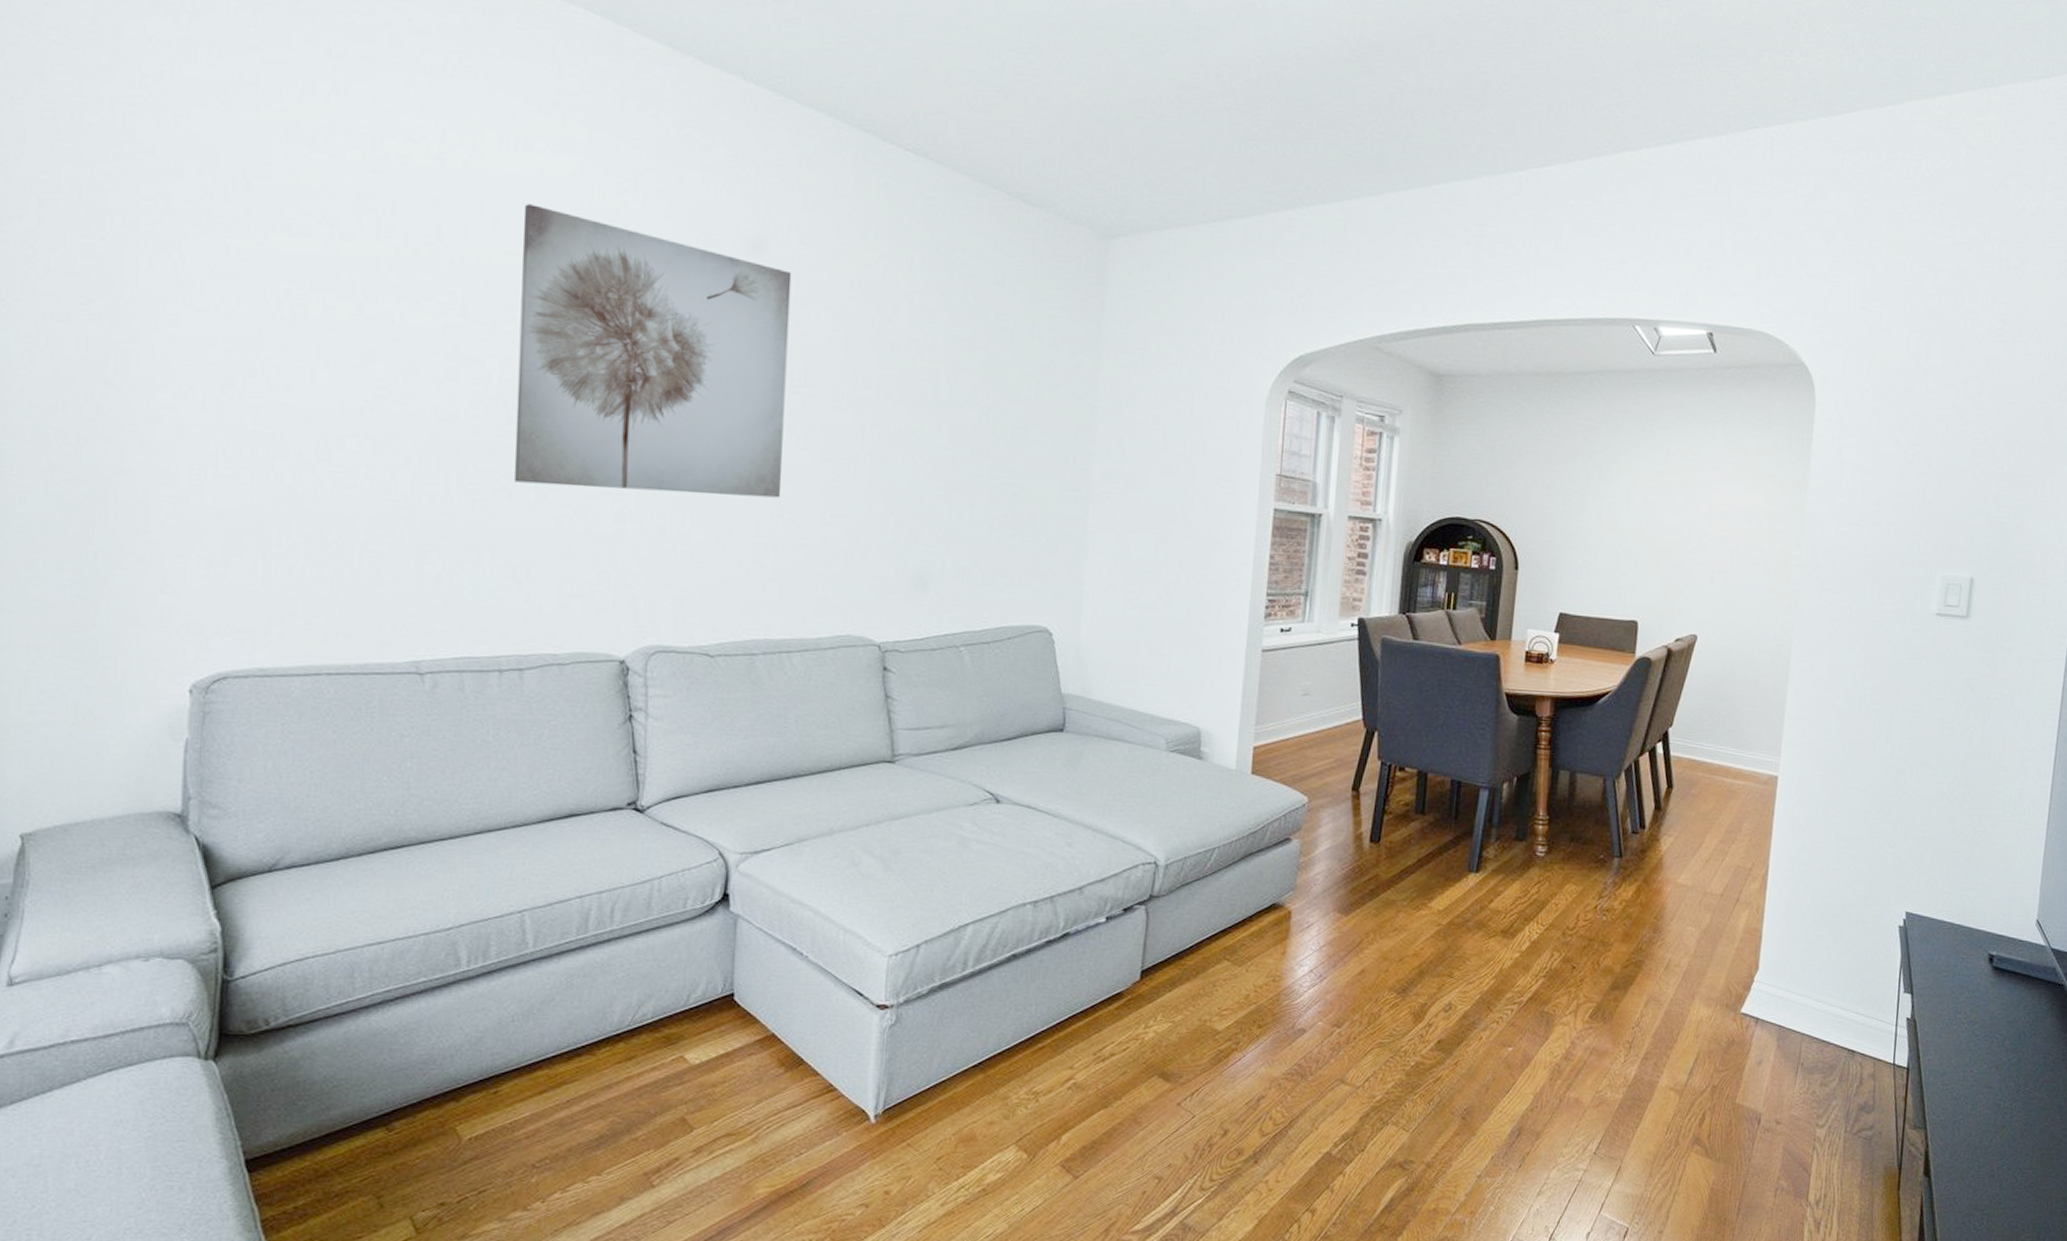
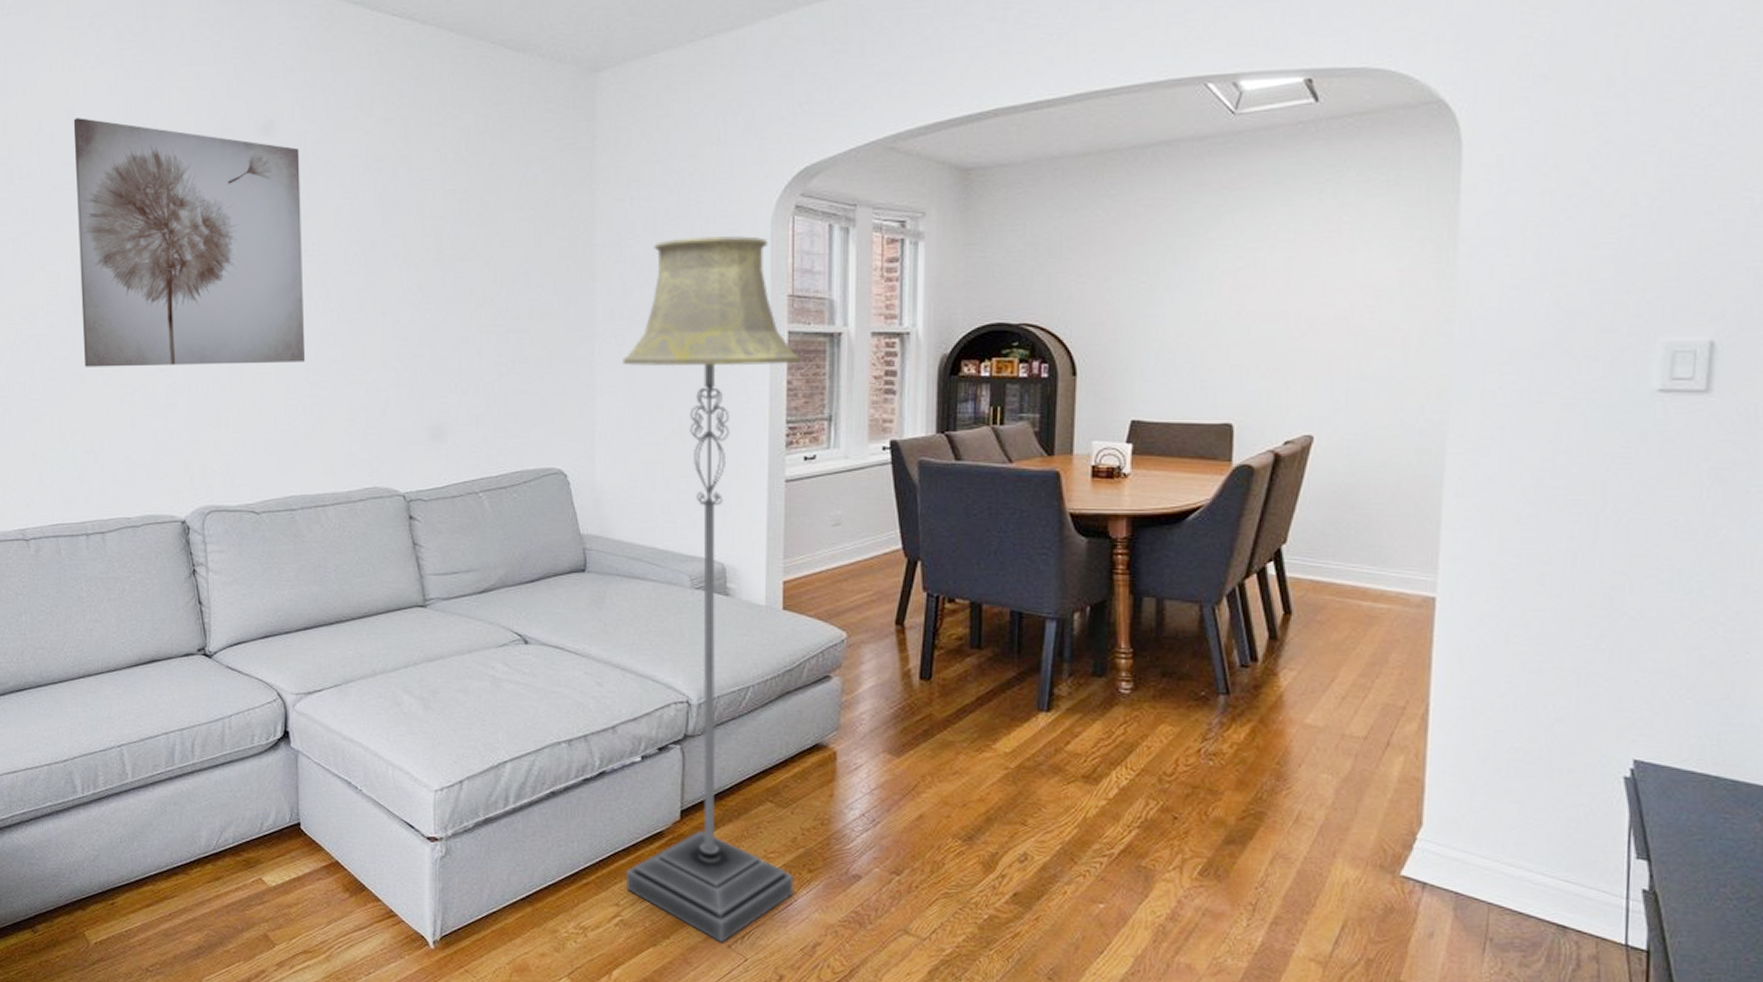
floor lamp: none [1082,409,1283,1101] -> present [623,235,800,943]

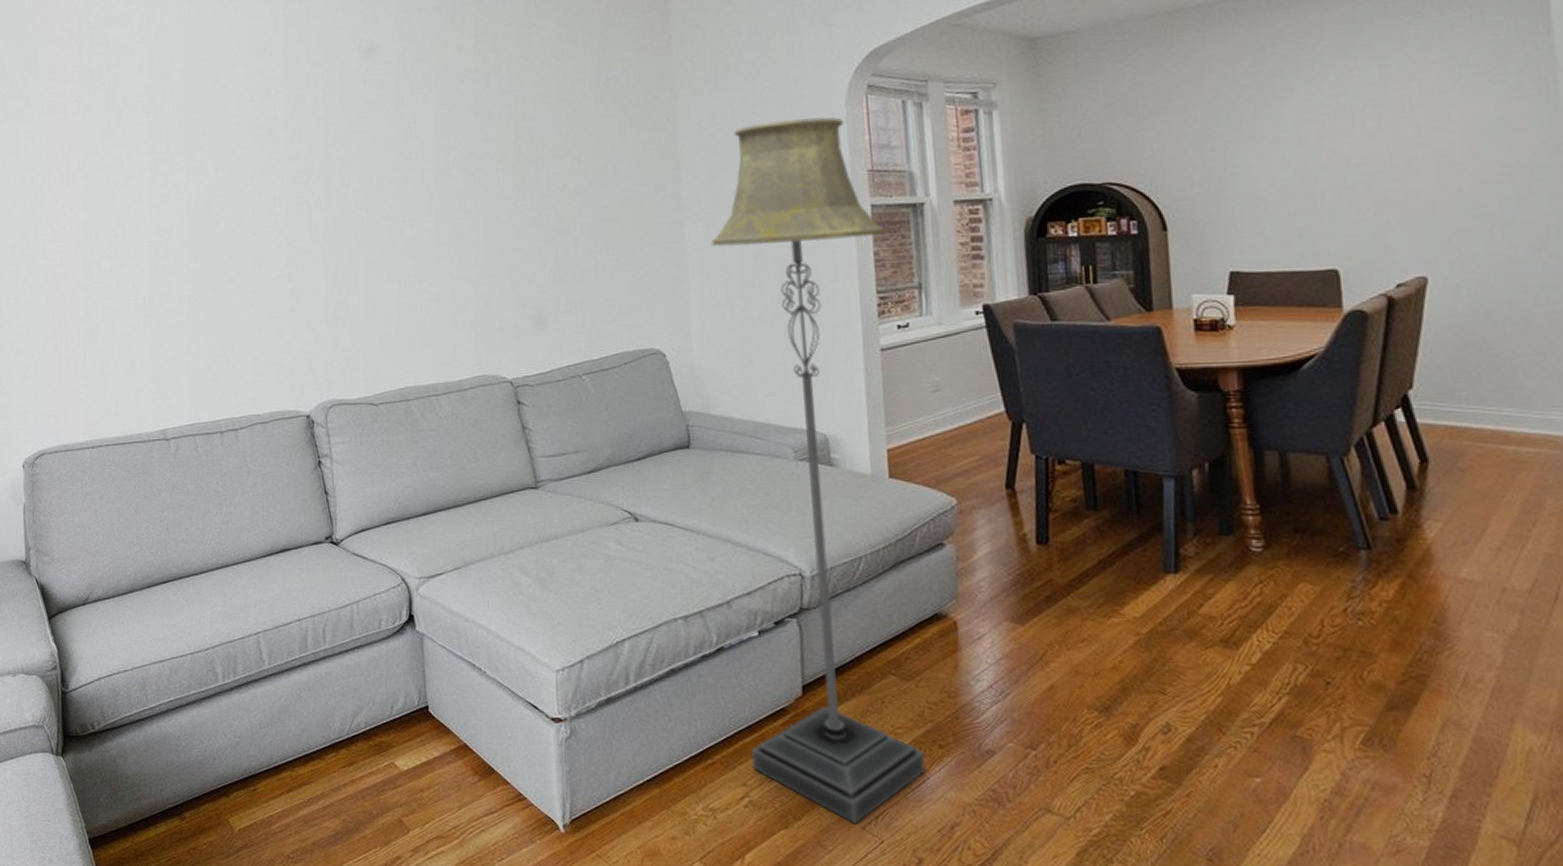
wall art: present [73,118,306,367] -> none [200,54,414,277]

